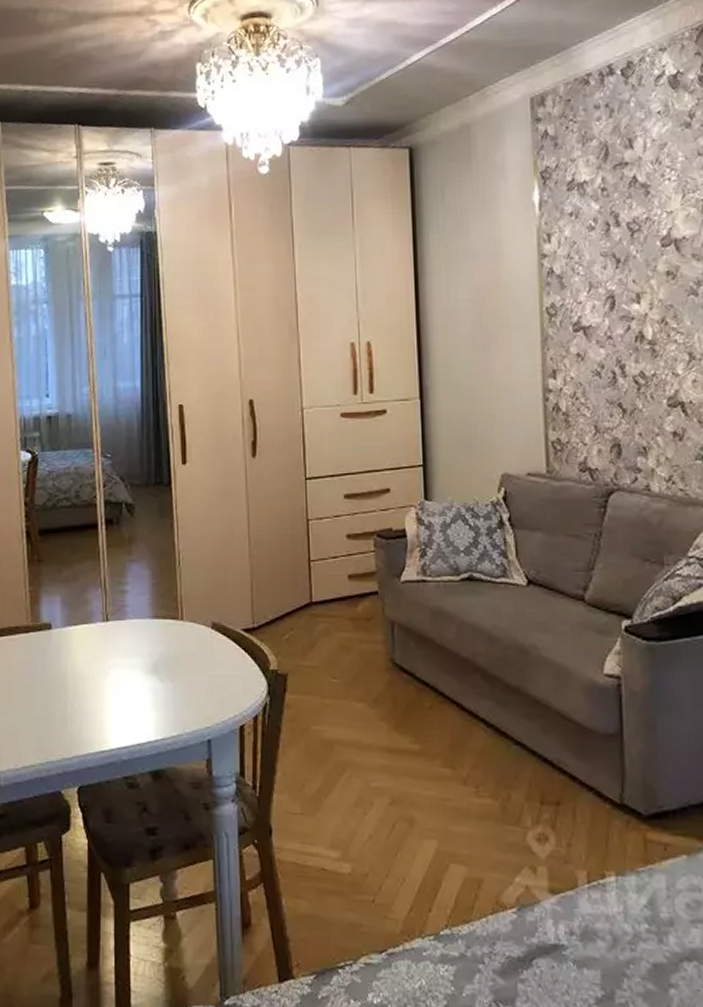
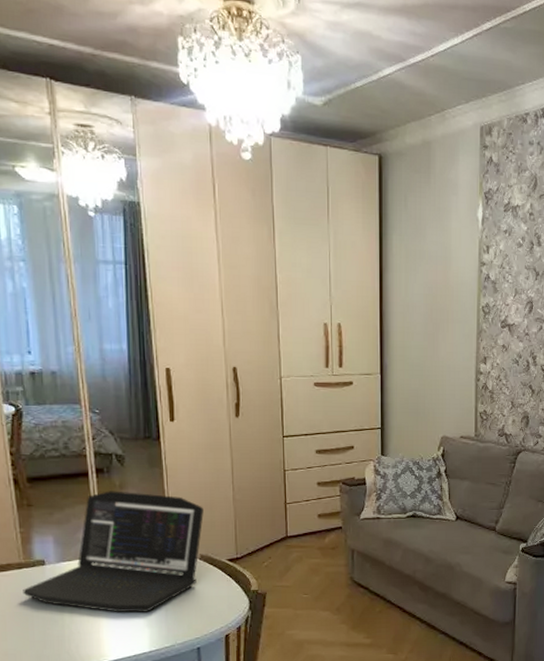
laptop: none [29,545,216,691] -> present [23,491,204,613]

